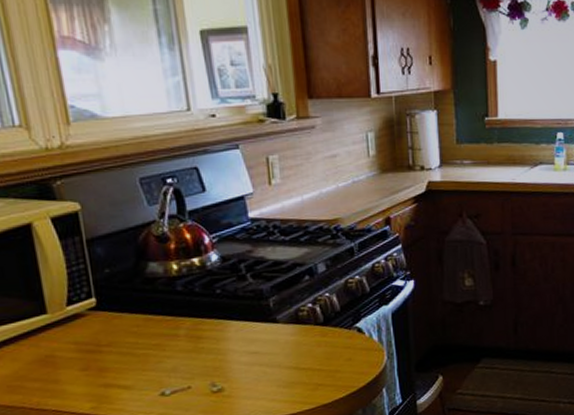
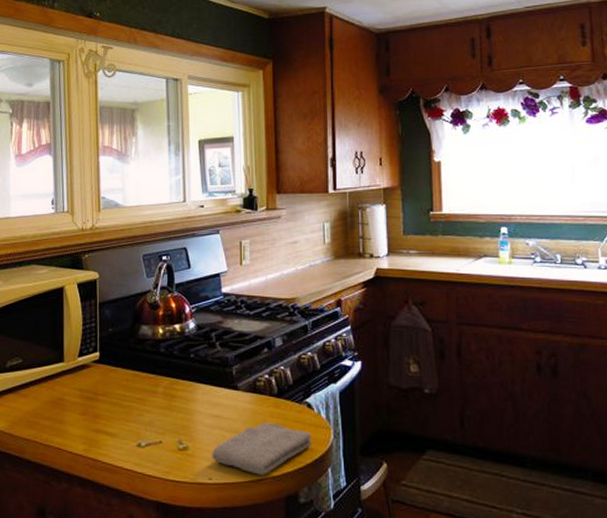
washcloth: none [252,352,365,405] -> present [212,422,313,475]

